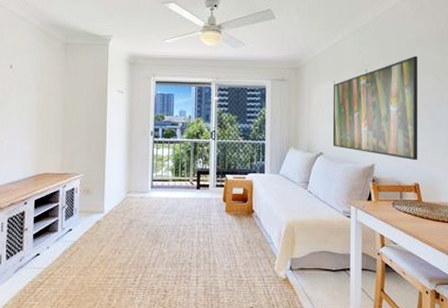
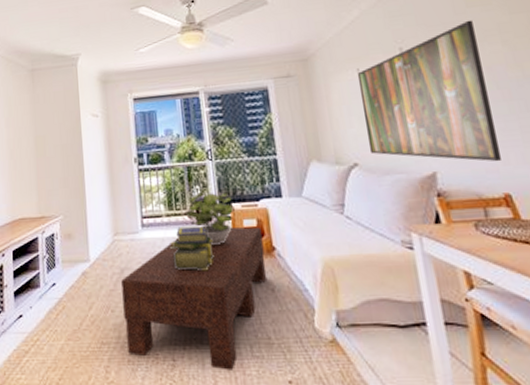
coffee table: none [129,193,246,299] -> present [121,226,267,370]
stack of books: none [173,190,207,224] -> present [170,225,214,271]
potted plant: none [188,163,226,206] -> present [184,191,233,245]

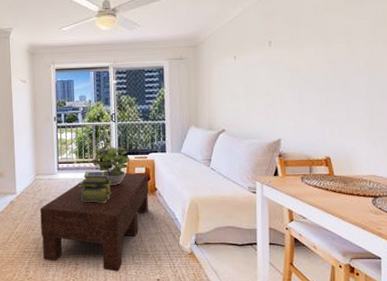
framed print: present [357,20,502,162] -> none [234,22,329,134]

